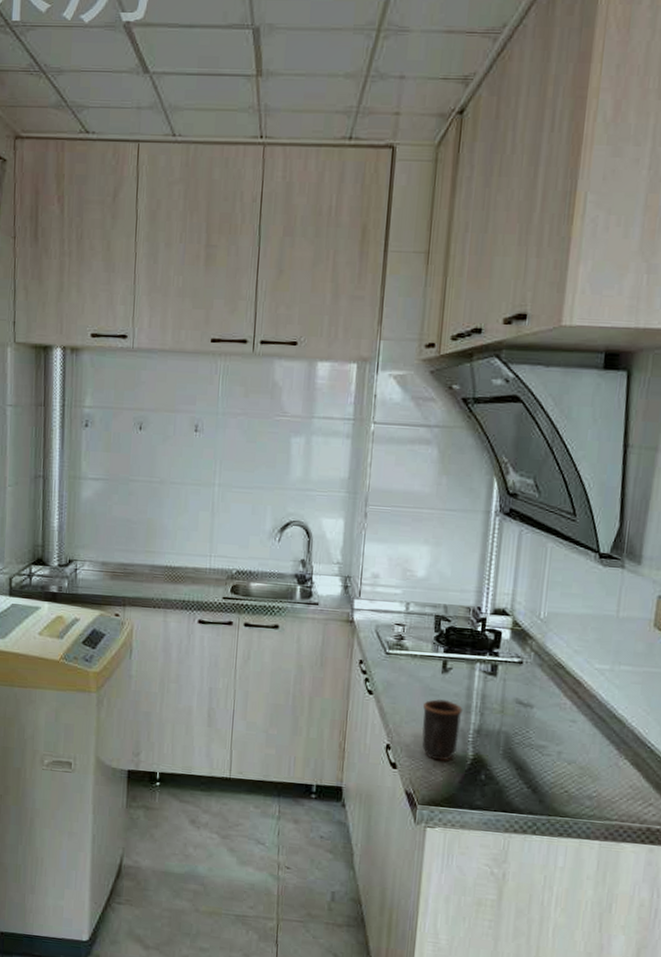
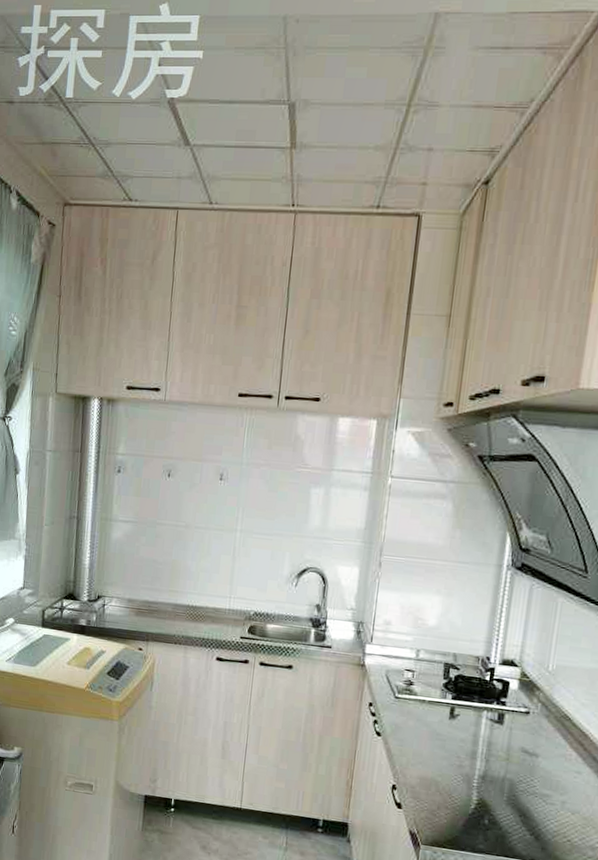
mug: present [421,699,463,761] -> none [426,744,469,805]

